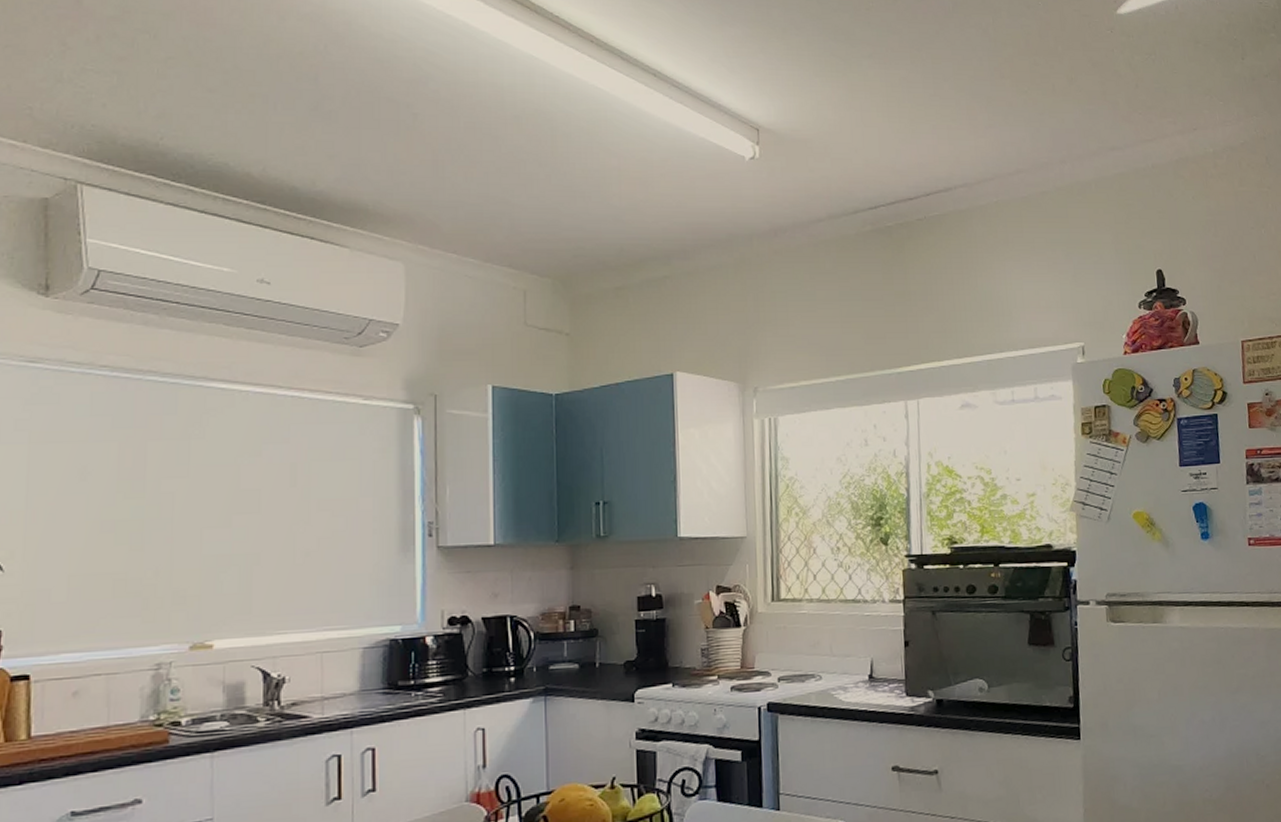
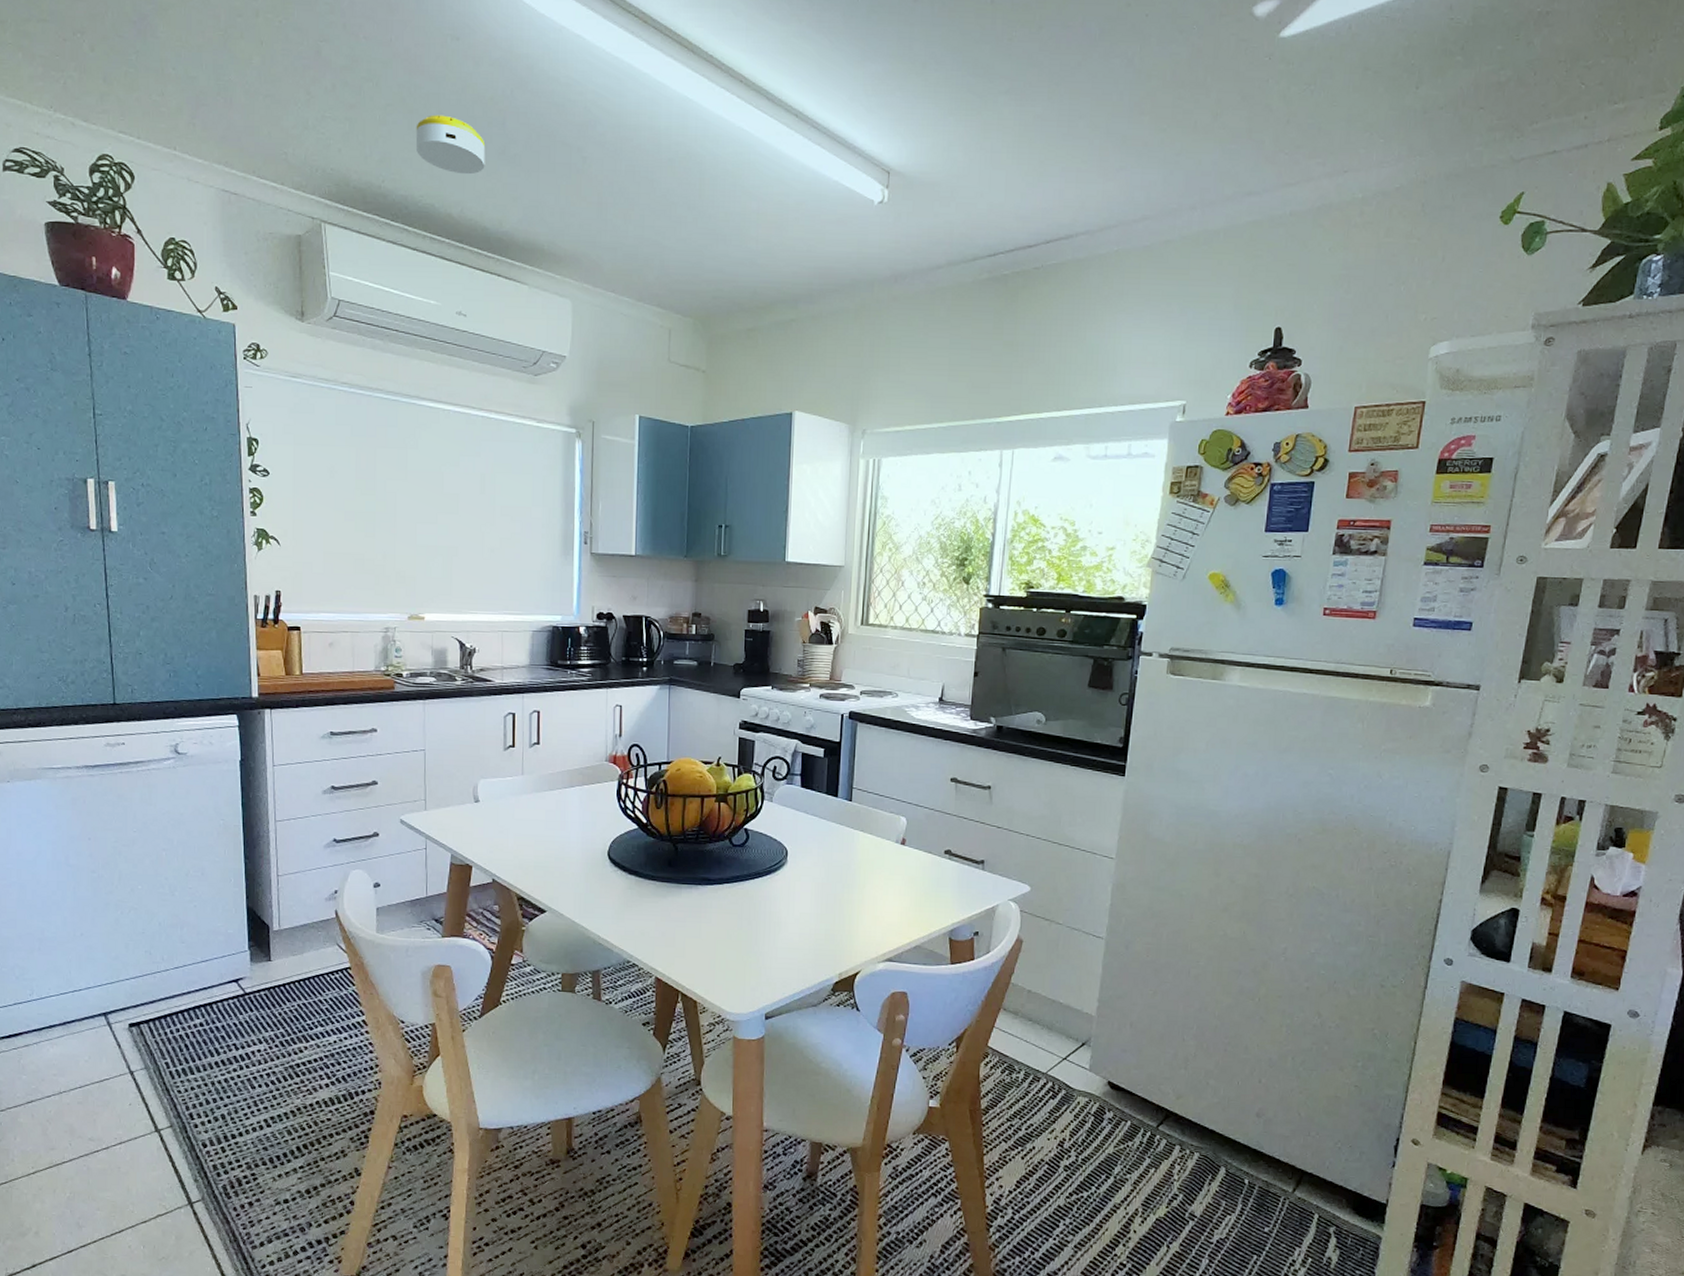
smoke detector: none [204,69,294,132] -> present [415,114,486,175]

